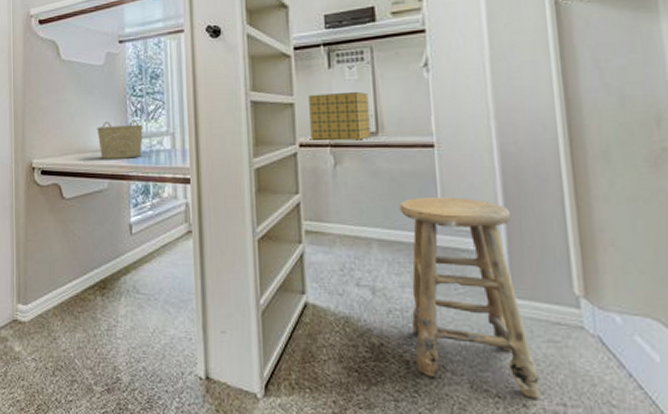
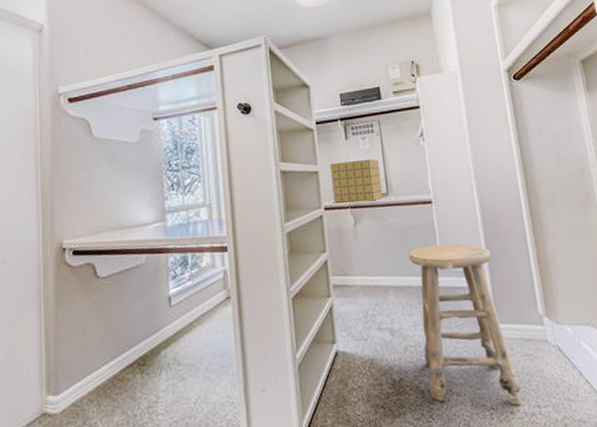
basket: present [96,120,143,159] -> none [132,194,180,234]

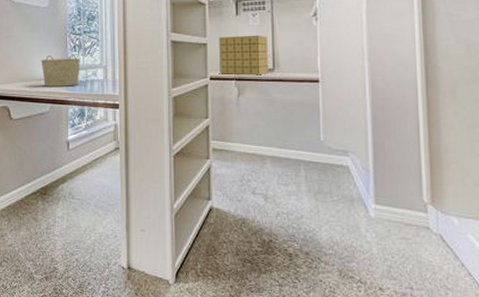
basket: none [132,194,180,234] -> present [41,54,80,87]
step stool: present [408,244,522,406] -> none [289,122,393,283]

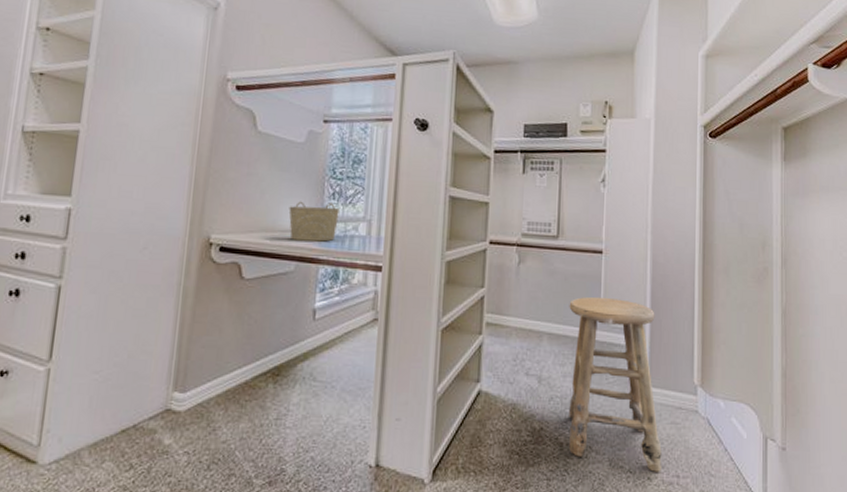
decorative box: present [219,35,268,76] -> none [501,196,554,242]
step stool: none [289,122,393,283] -> present [569,297,662,472]

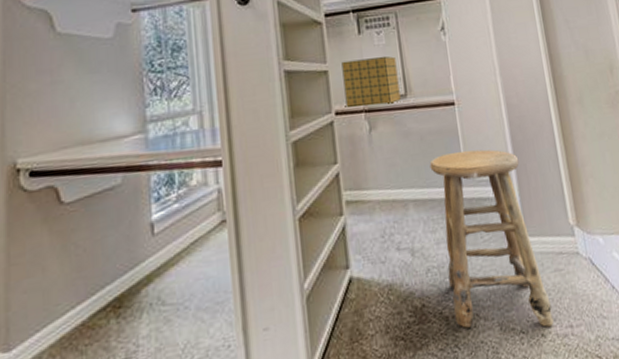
basket: present [288,201,339,242] -> none [105,99,165,149]
decorative box: none [501,196,554,242] -> present [341,56,401,108]

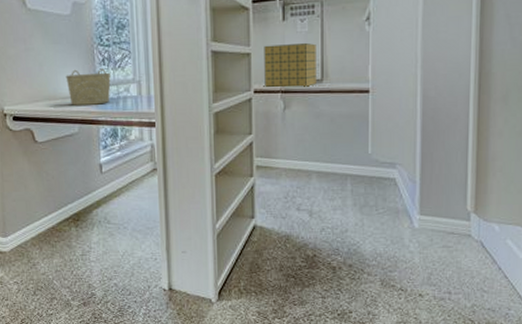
basket: none [105,99,165,149] -> present [65,68,111,105]
step stool: present [429,149,554,328] -> none [336,134,433,289]

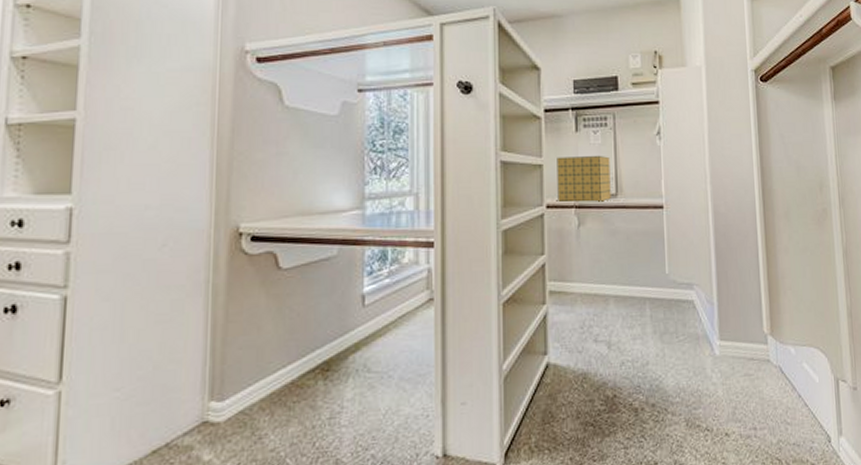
basket: present [65,68,111,105] -> none [326,178,382,222]

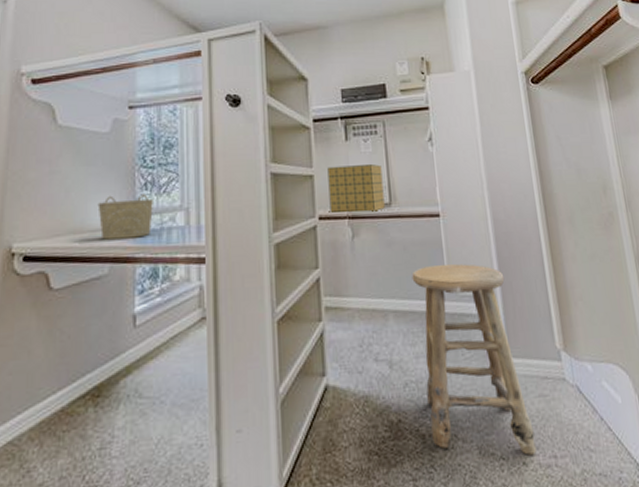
basket: none [326,178,382,222] -> present [97,194,153,240]
step stool: none [633,253,738,427] -> present [411,264,536,455]

